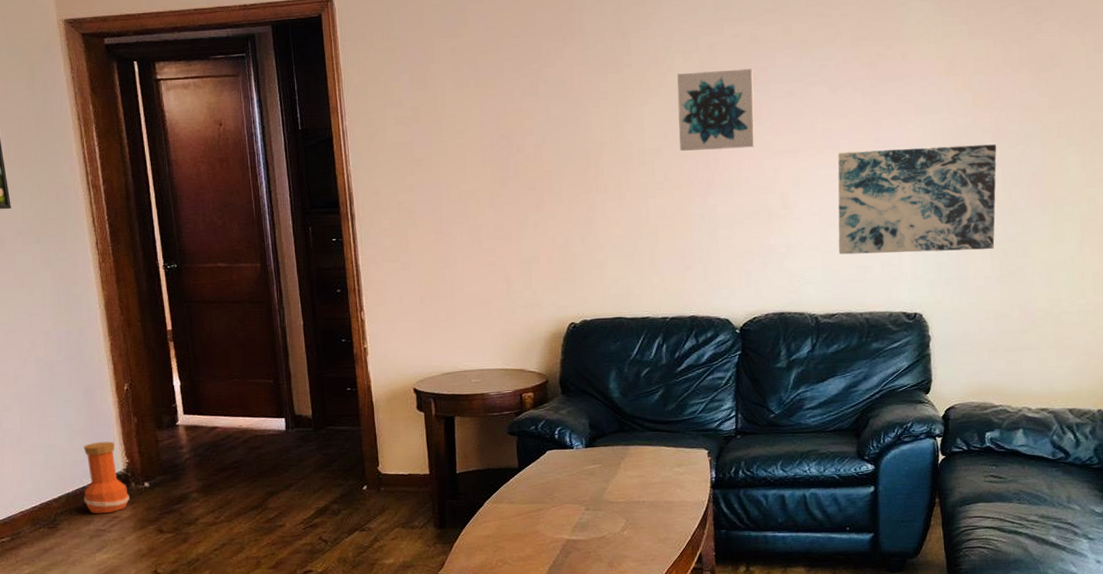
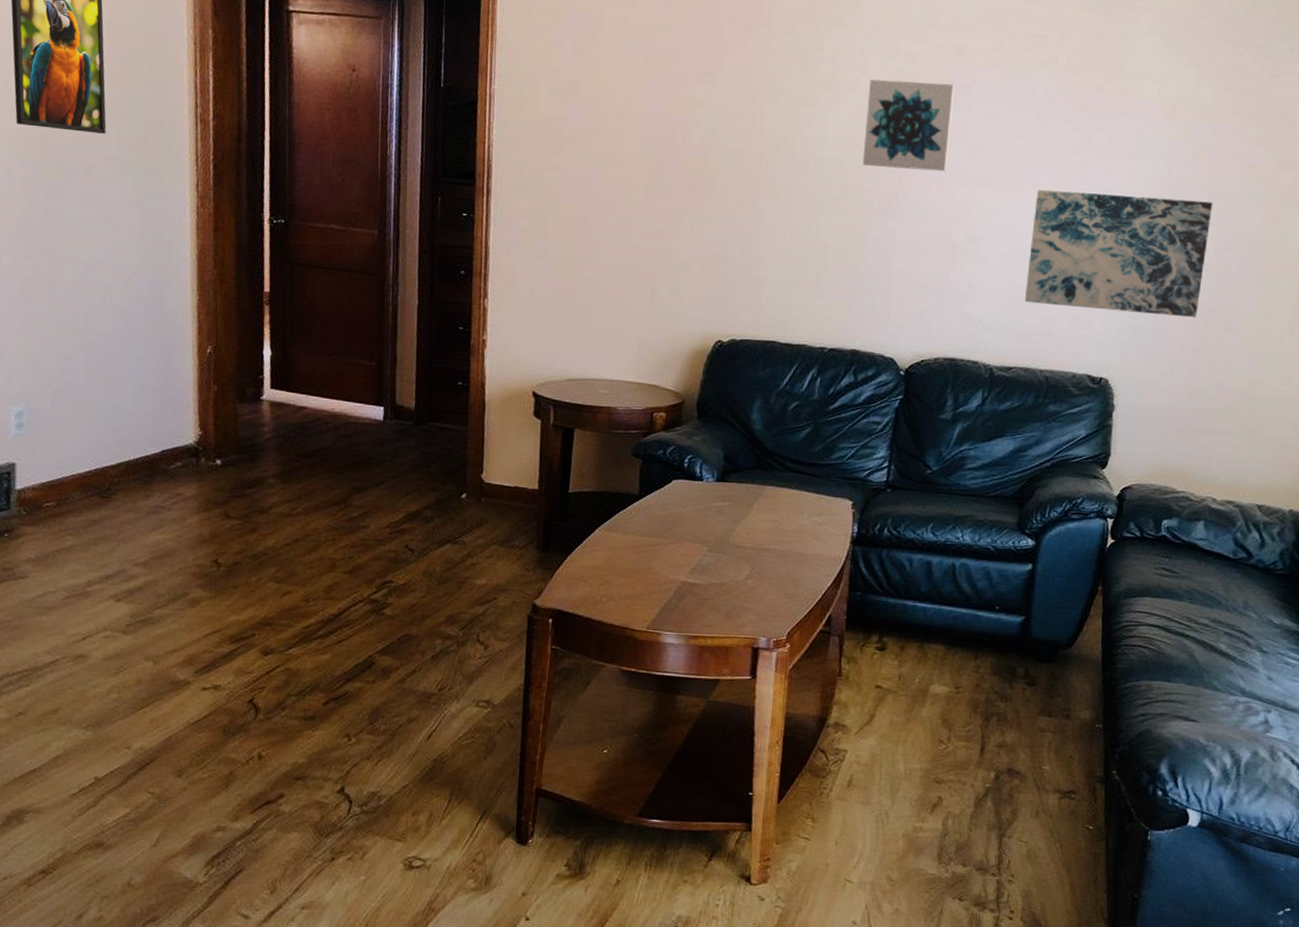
vase: present [83,441,130,514] -> none [145,407,198,489]

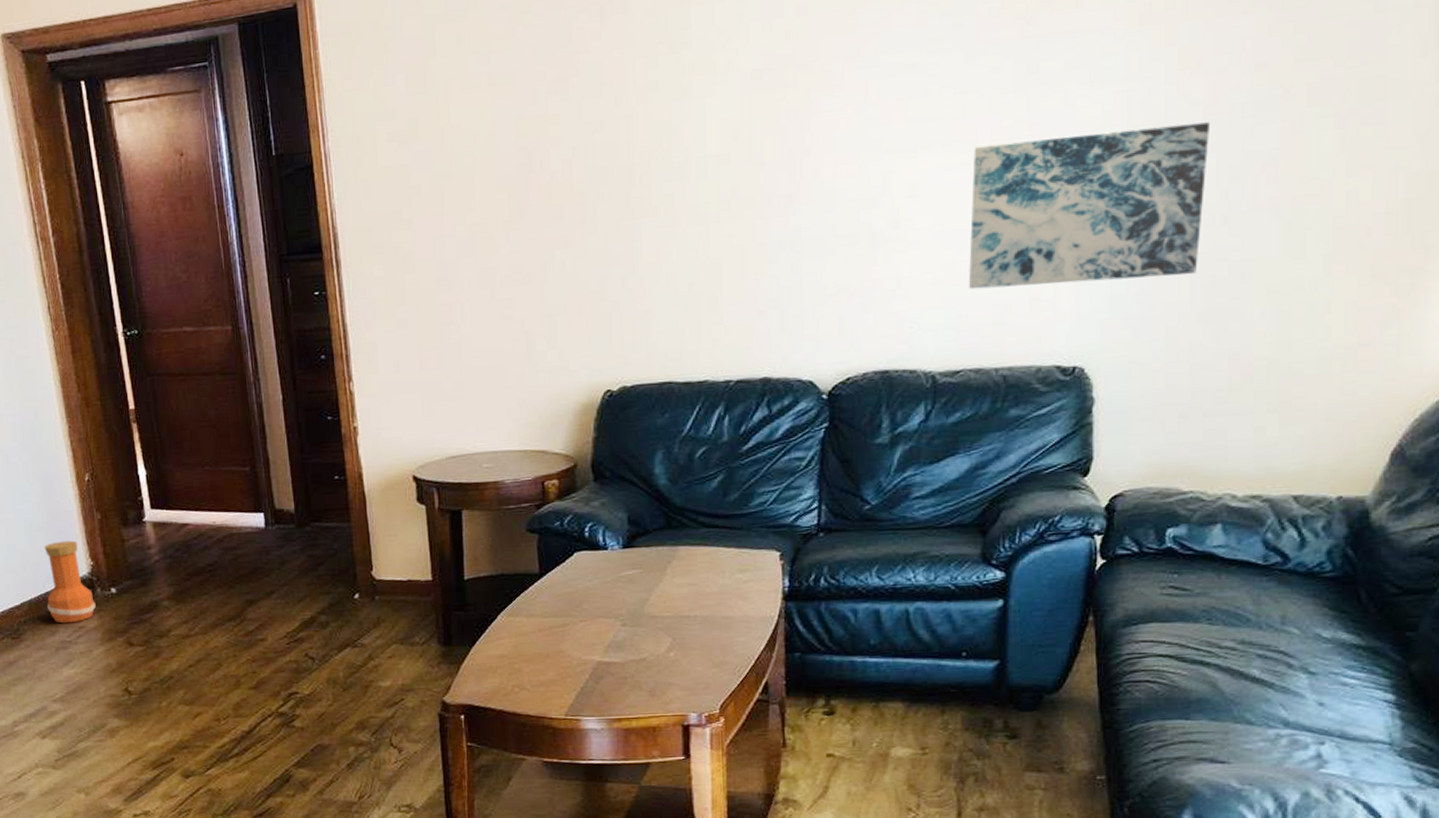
vase: none [145,407,198,489] -> present [44,540,96,624]
wall art: present [862,79,955,172] -> none [752,36,859,157]

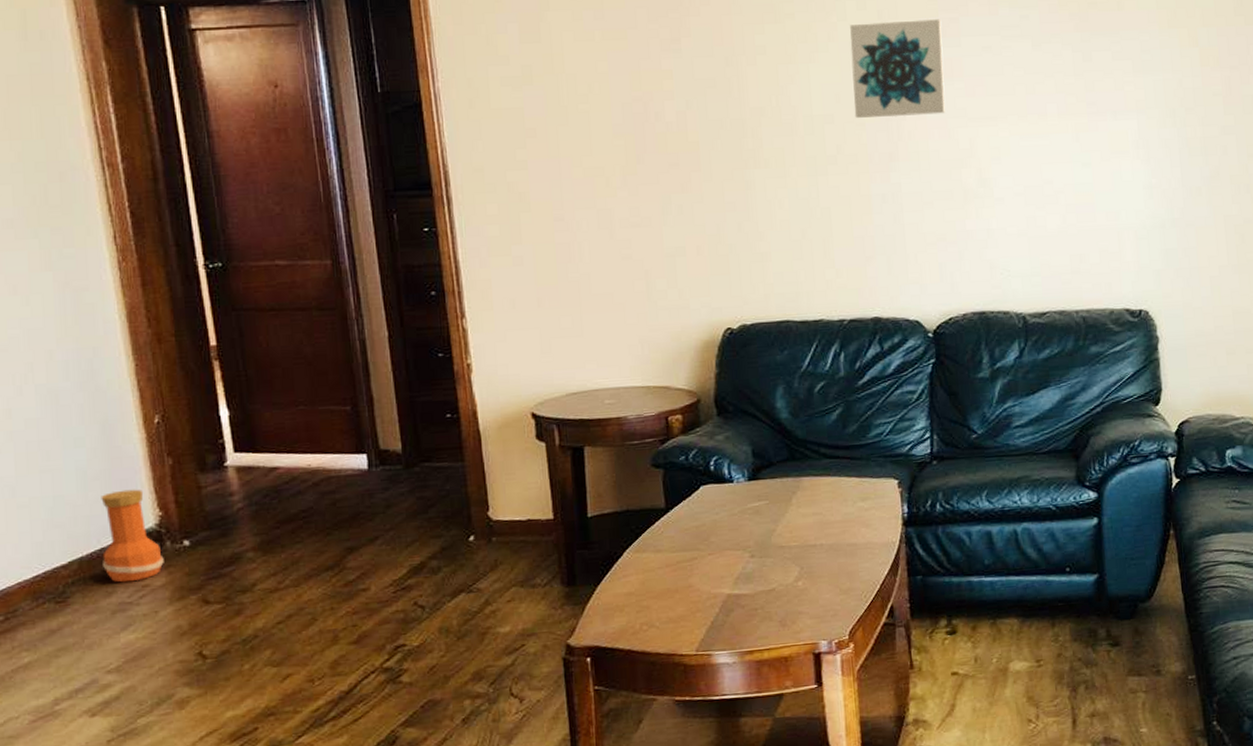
wall art: none [752,36,859,157] -> present [850,19,945,118]
wall art: present [968,122,1211,290] -> none [1044,109,1230,242]

